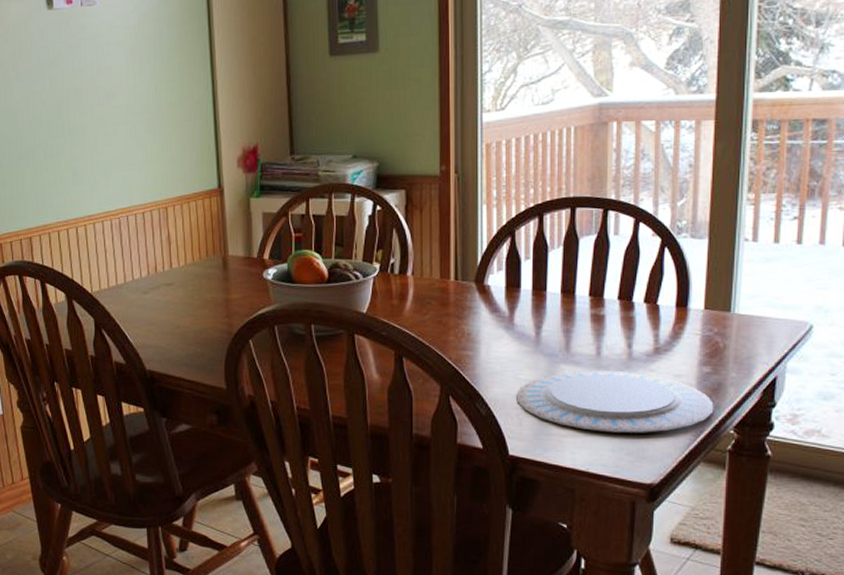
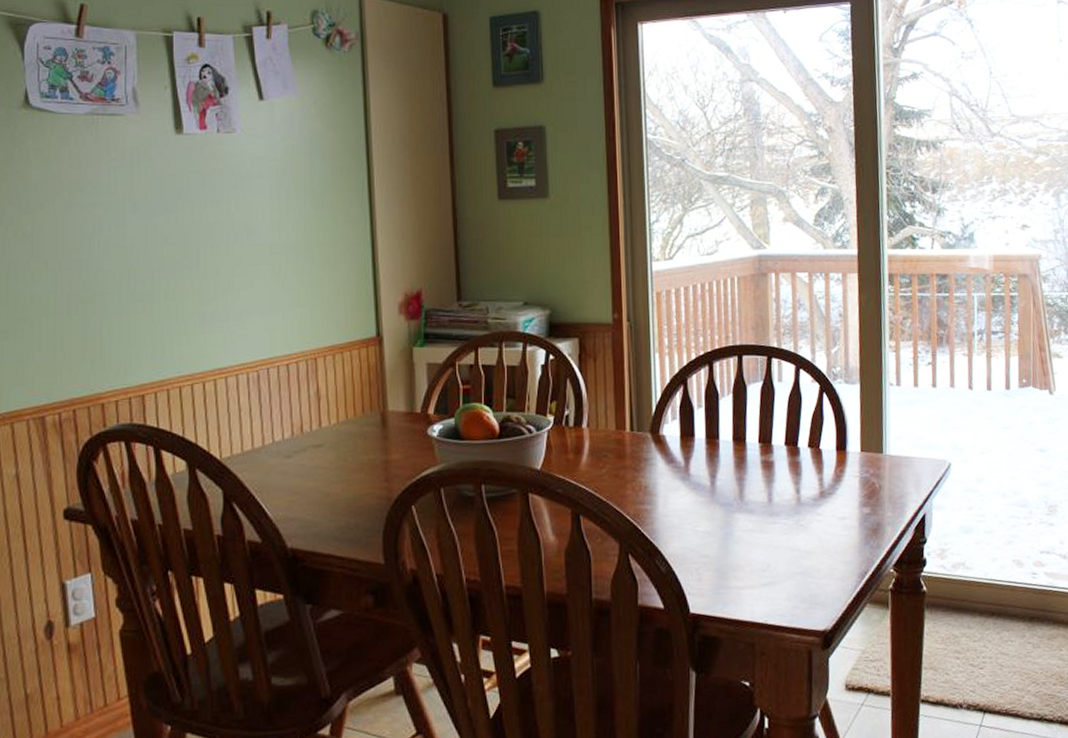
plate: present [515,370,714,433] -> none [694,517,875,581]

